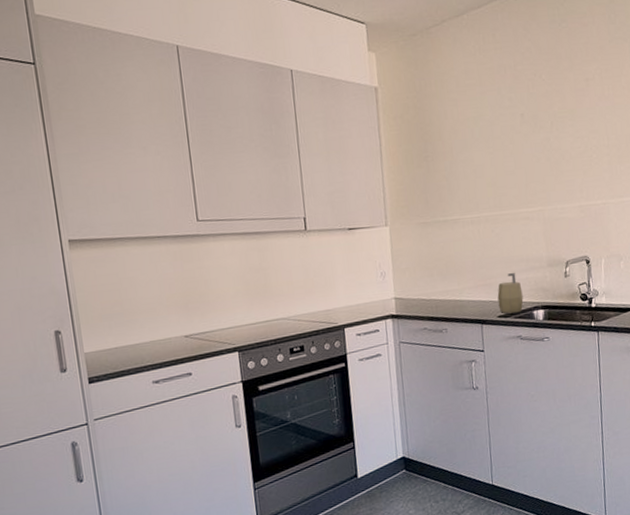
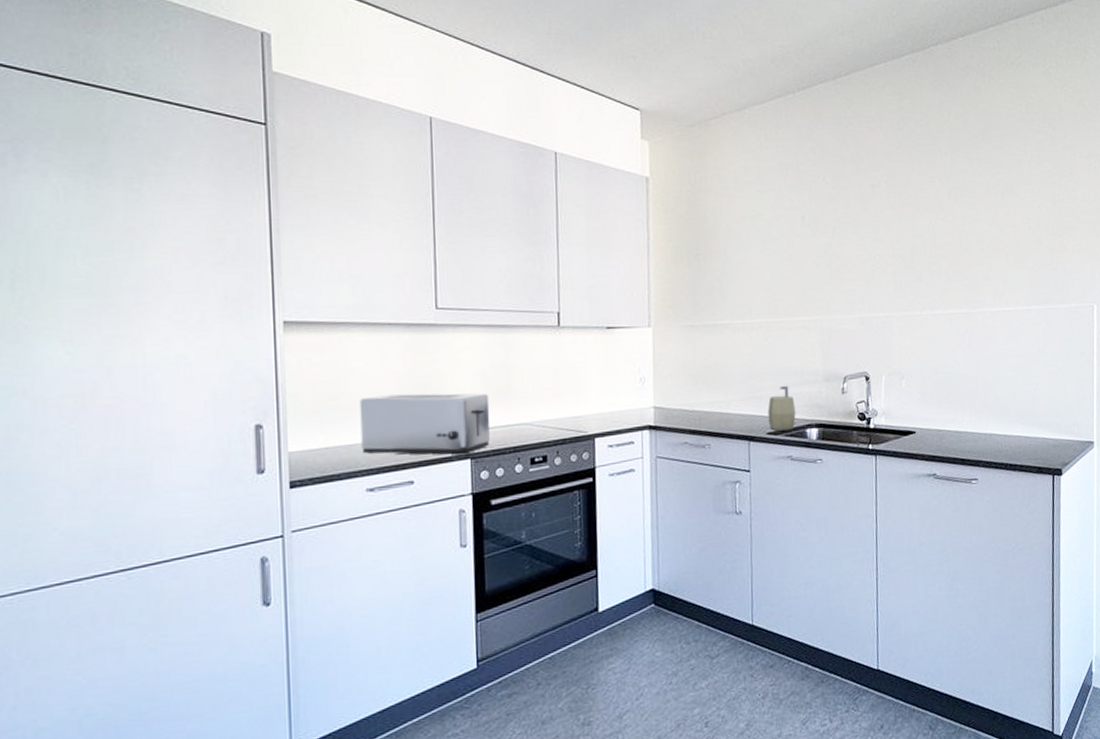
toaster: none [139,293,254,352] -> present [359,393,491,455]

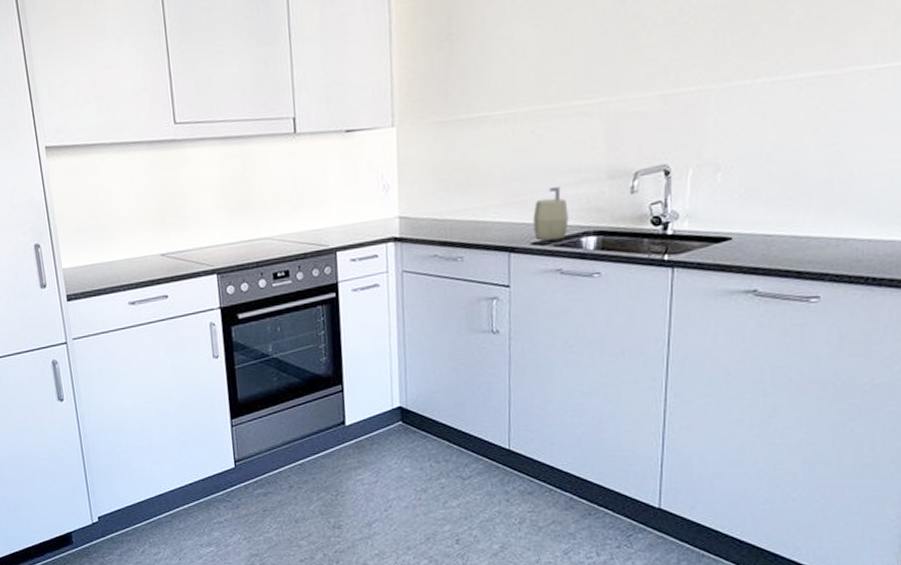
toaster: present [359,393,491,455] -> none [115,208,234,271]

